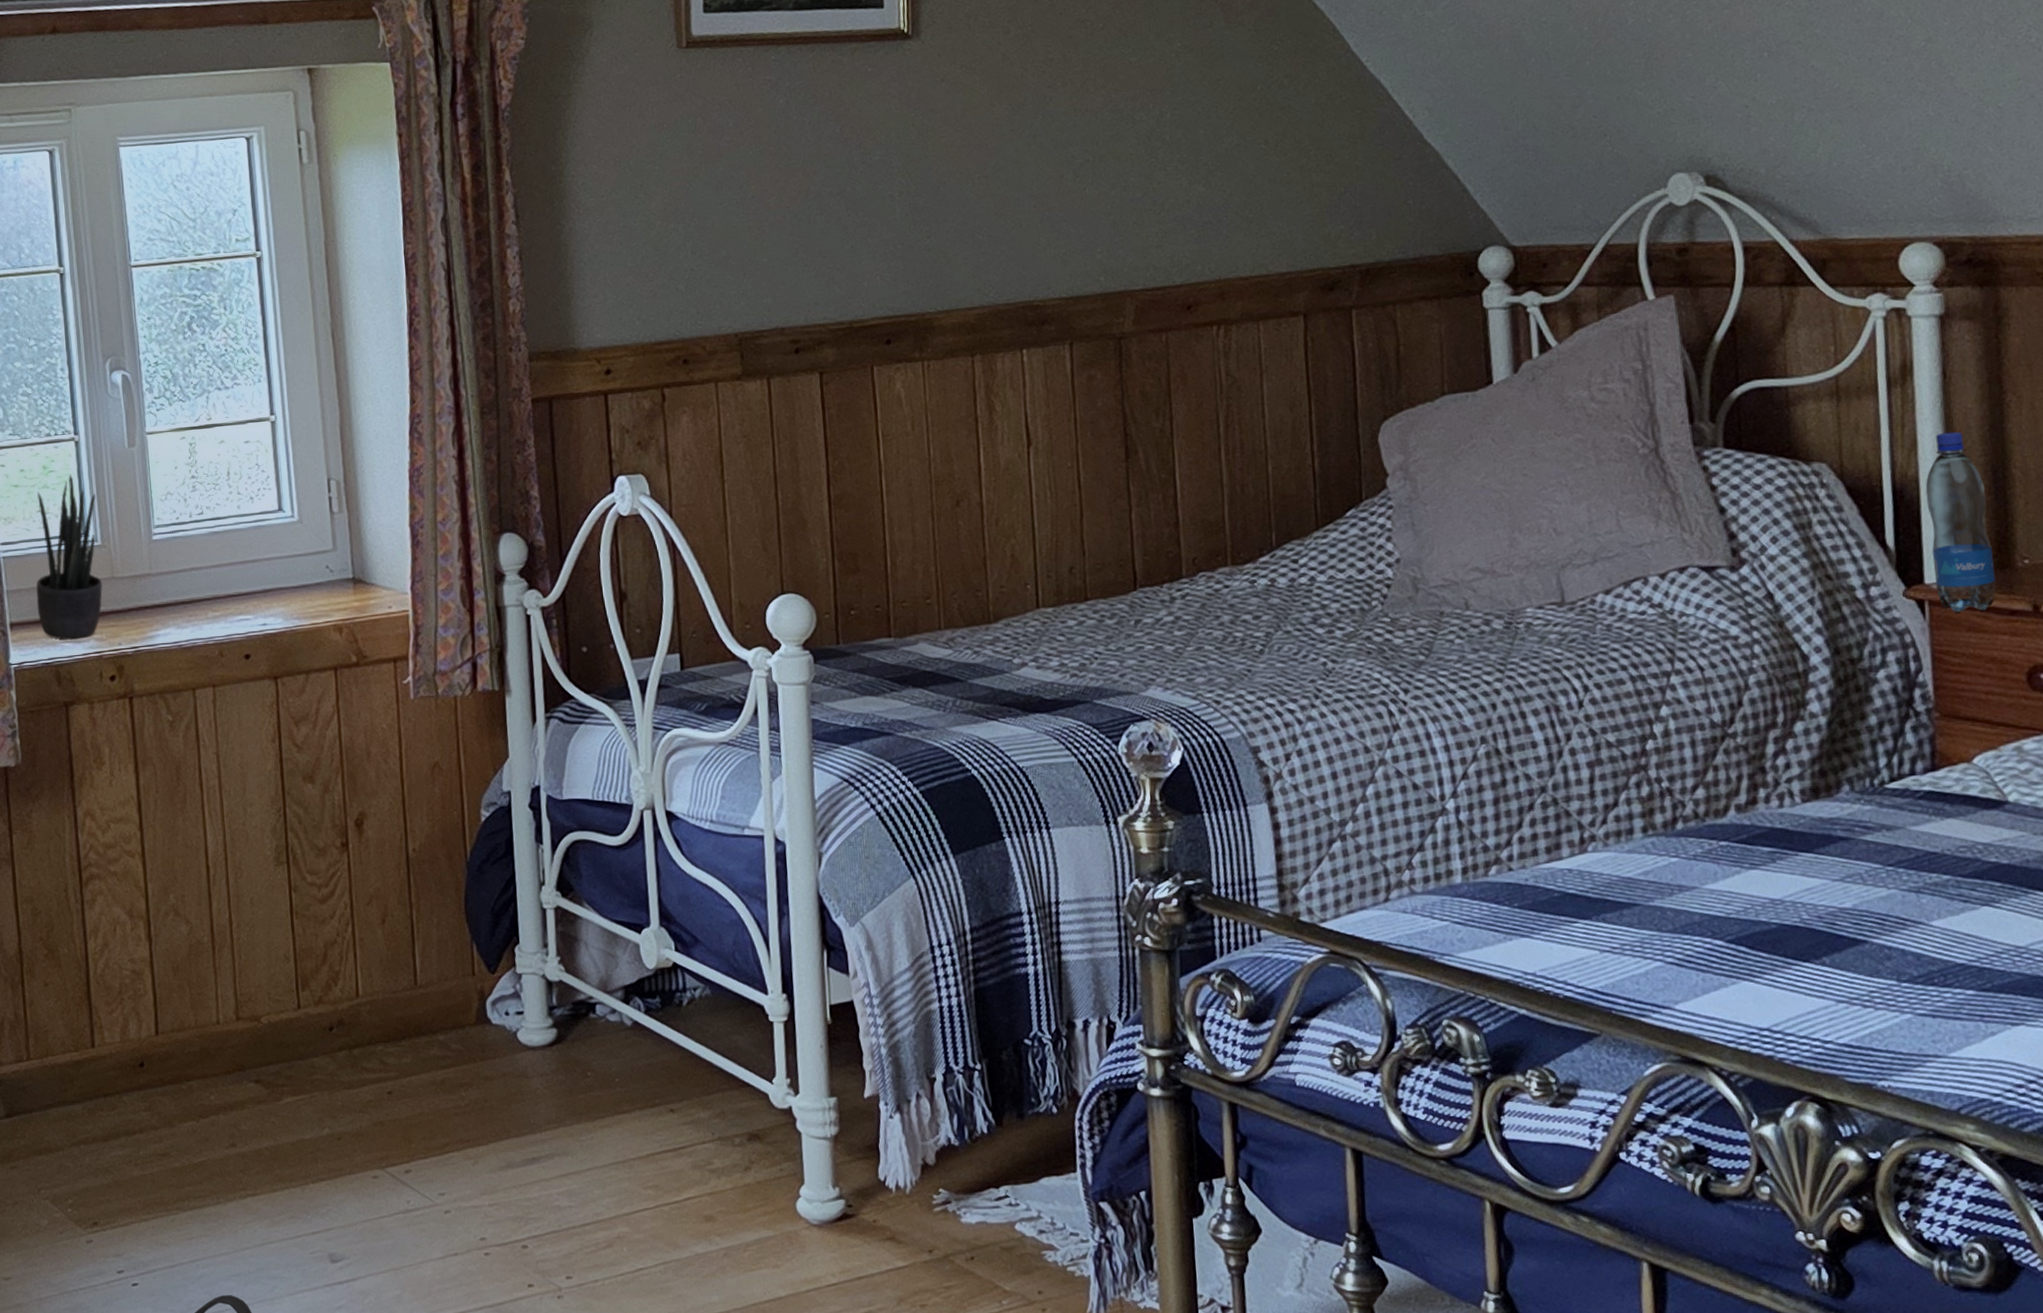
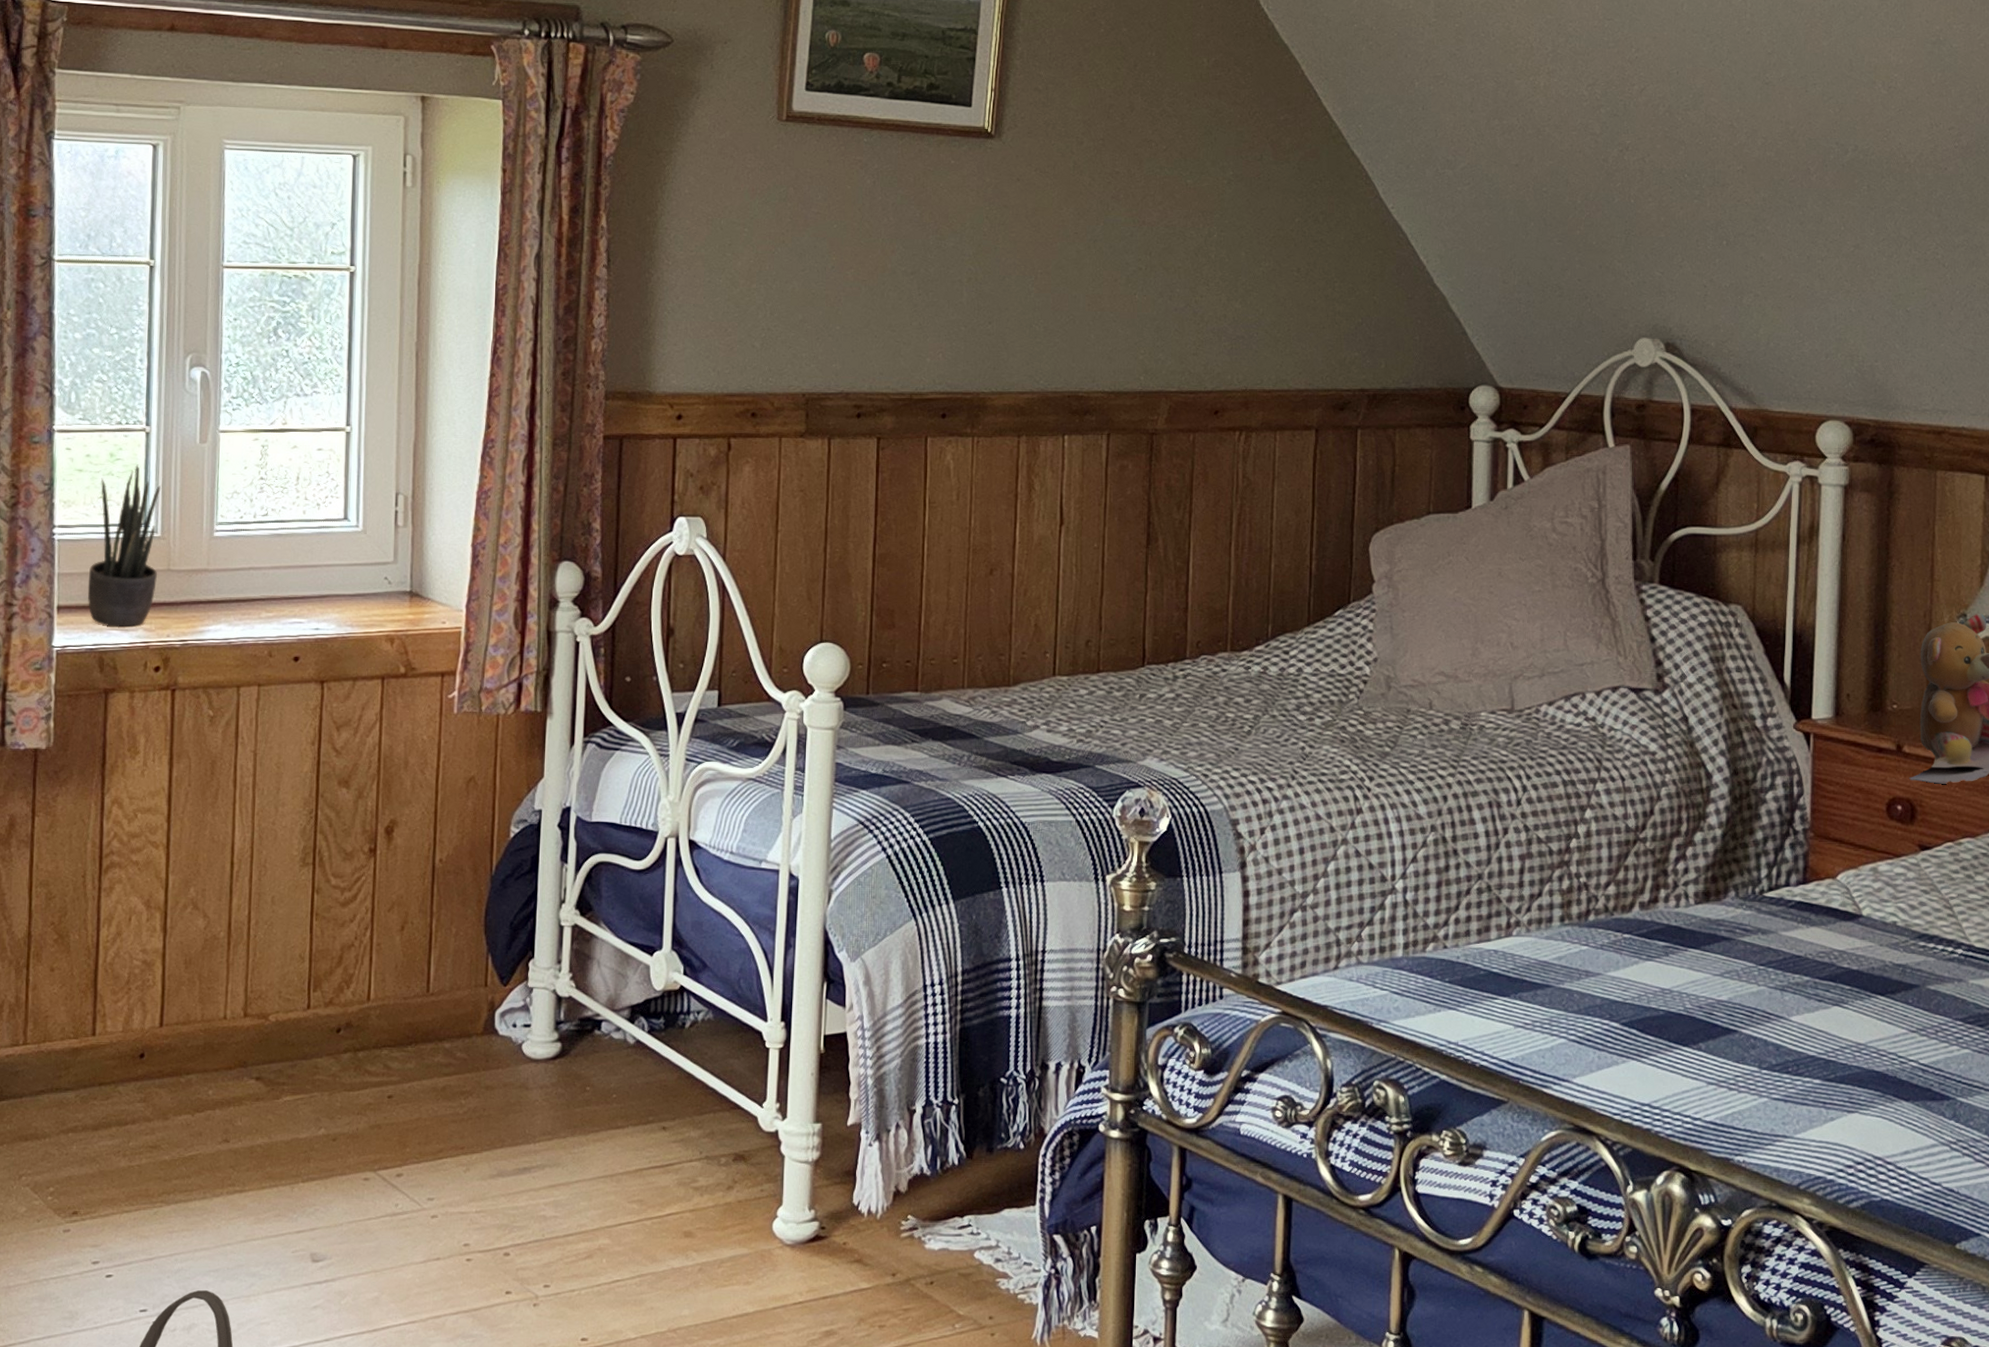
bottle: present [1925,432,1996,613] -> none [1820,588,1869,746]

